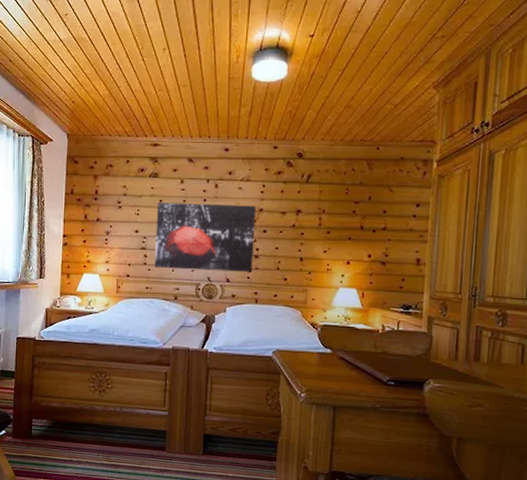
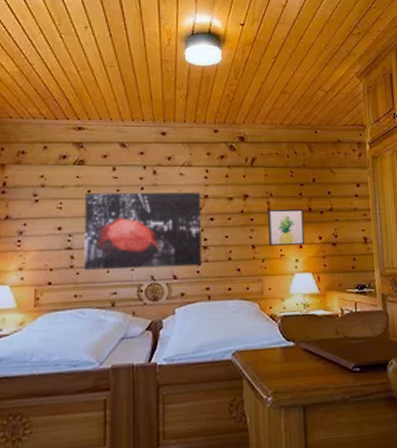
wall art: none [317,225,355,262] -> present [268,209,305,246]

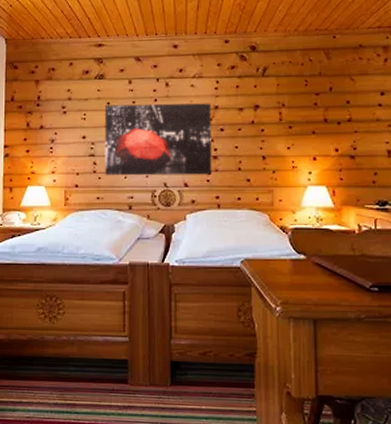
wall art: present [268,209,305,246] -> none [280,120,320,158]

